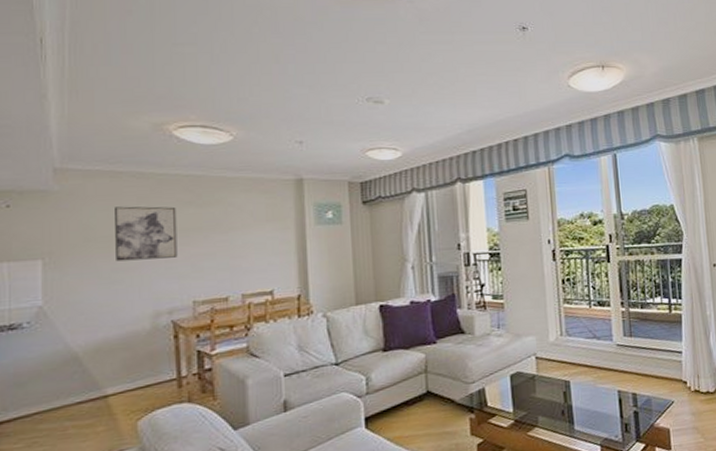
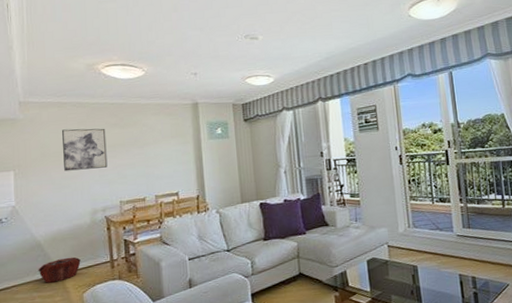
woven basket: none [73,373,135,409] -> present [38,256,81,283]

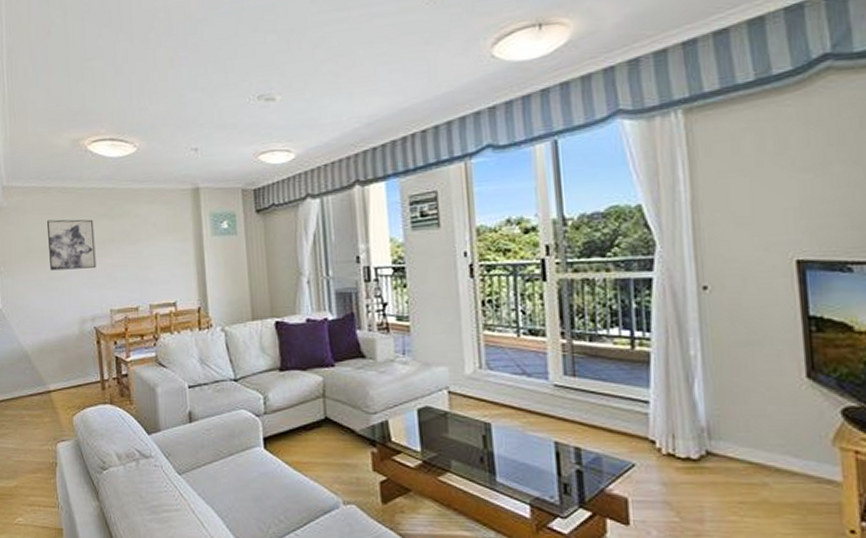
woven basket: present [38,256,81,283] -> none [26,372,70,401]

